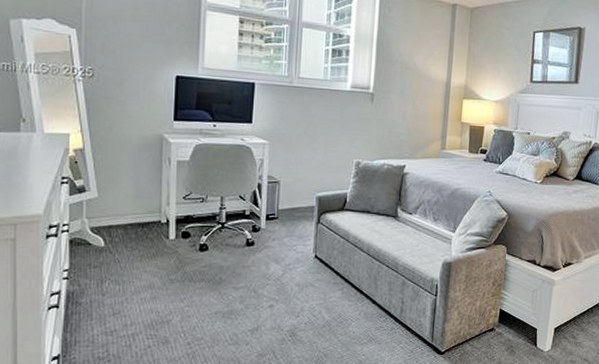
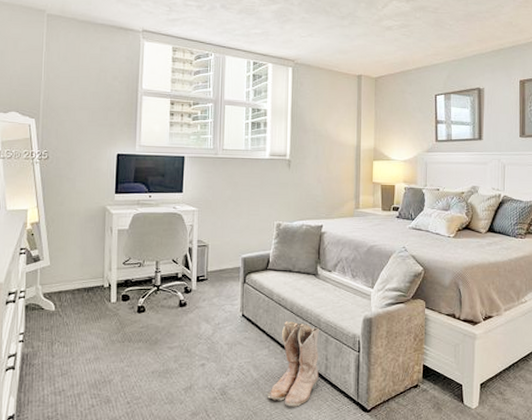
boots: none [339,263,397,349] -> present [267,321,320,407]

